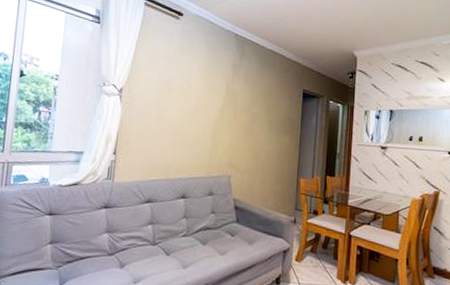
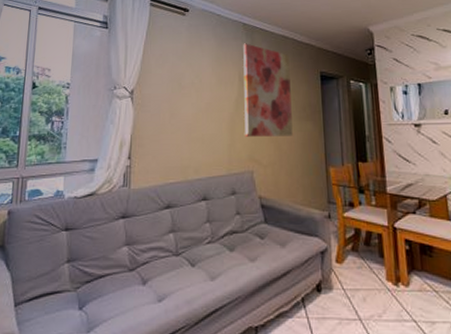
wall art: none [226,54,276,147] -> present [243,43,293,138]

